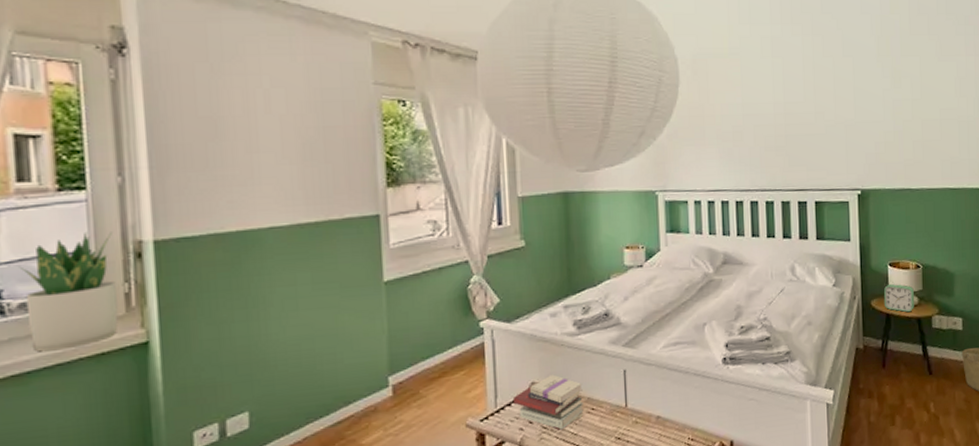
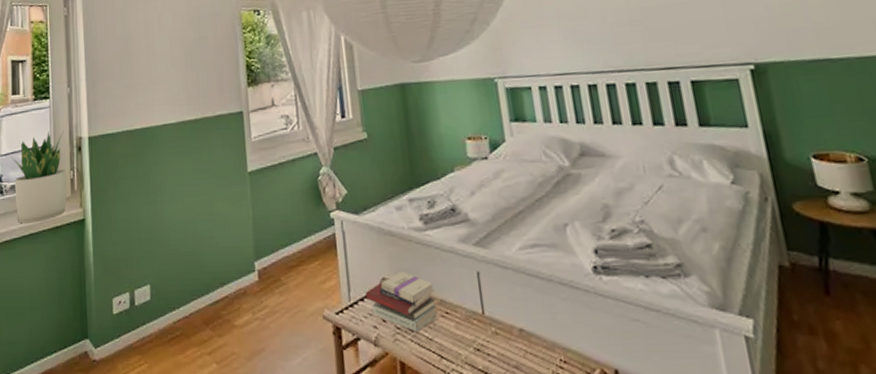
alarm clock: present [883,284,914,313] -> none [810,182,864,221]

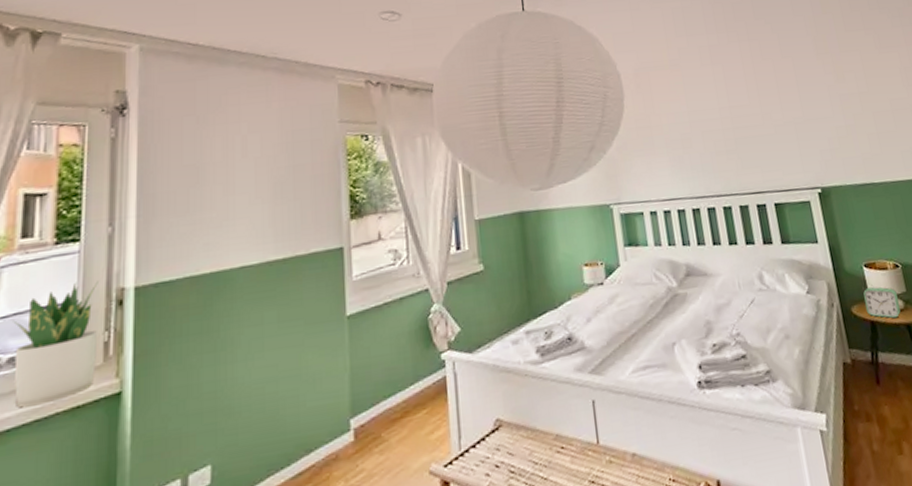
books: present [365,271,438,333] -> none [477,409,553,475]
alarm clock: none [810,182,864,221] -> present [863,287,901,319]

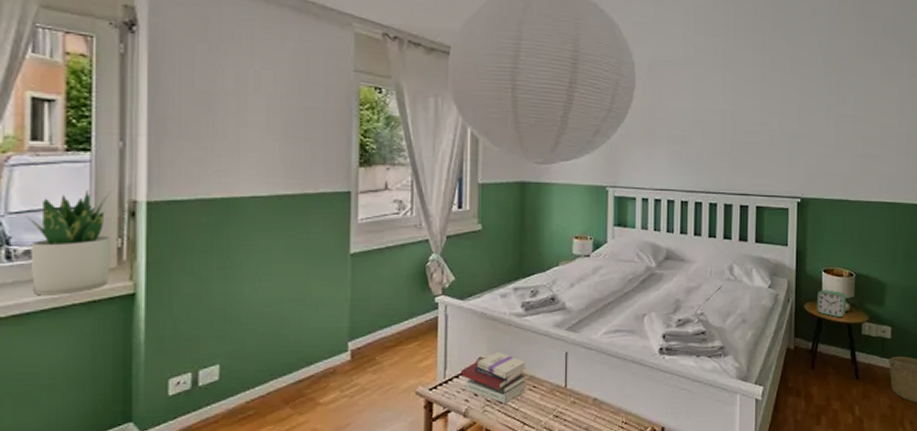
books: none [477,409,553,475] -> present [460,351,526,404]

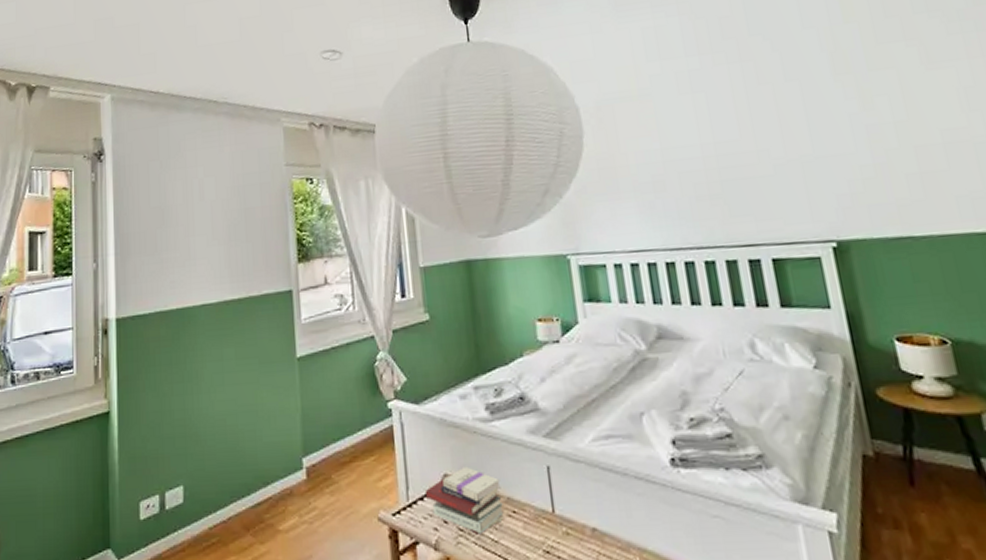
planter: present [27,189,110,296] -> none [26,311,89,418]
alarm clock: present [816,290,846,318] -> none [894,366,948,407]

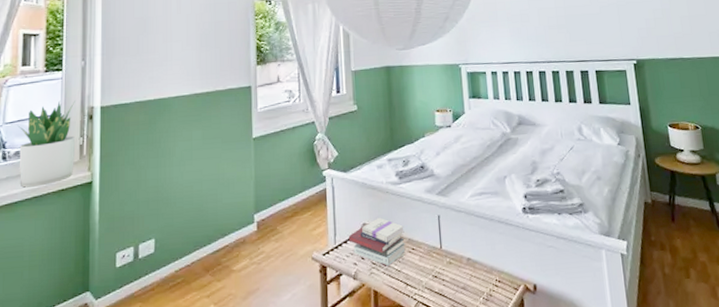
planter: none [26,311,89,418] -> present [17,100,75,188]

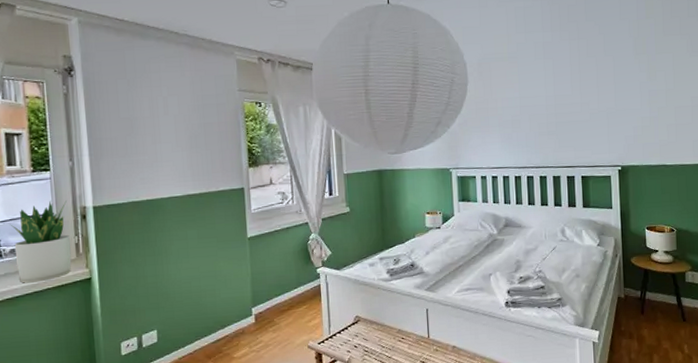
books: present [348,217,406,266] -> none [342,310,396,353]

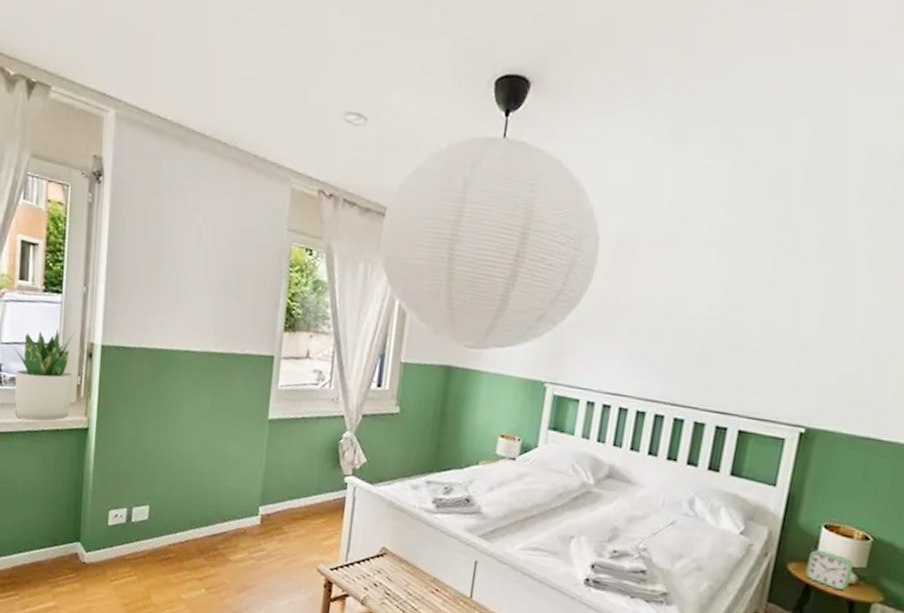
alarm clock: none [642,245,669,269] -> present [805,550,853,590]

